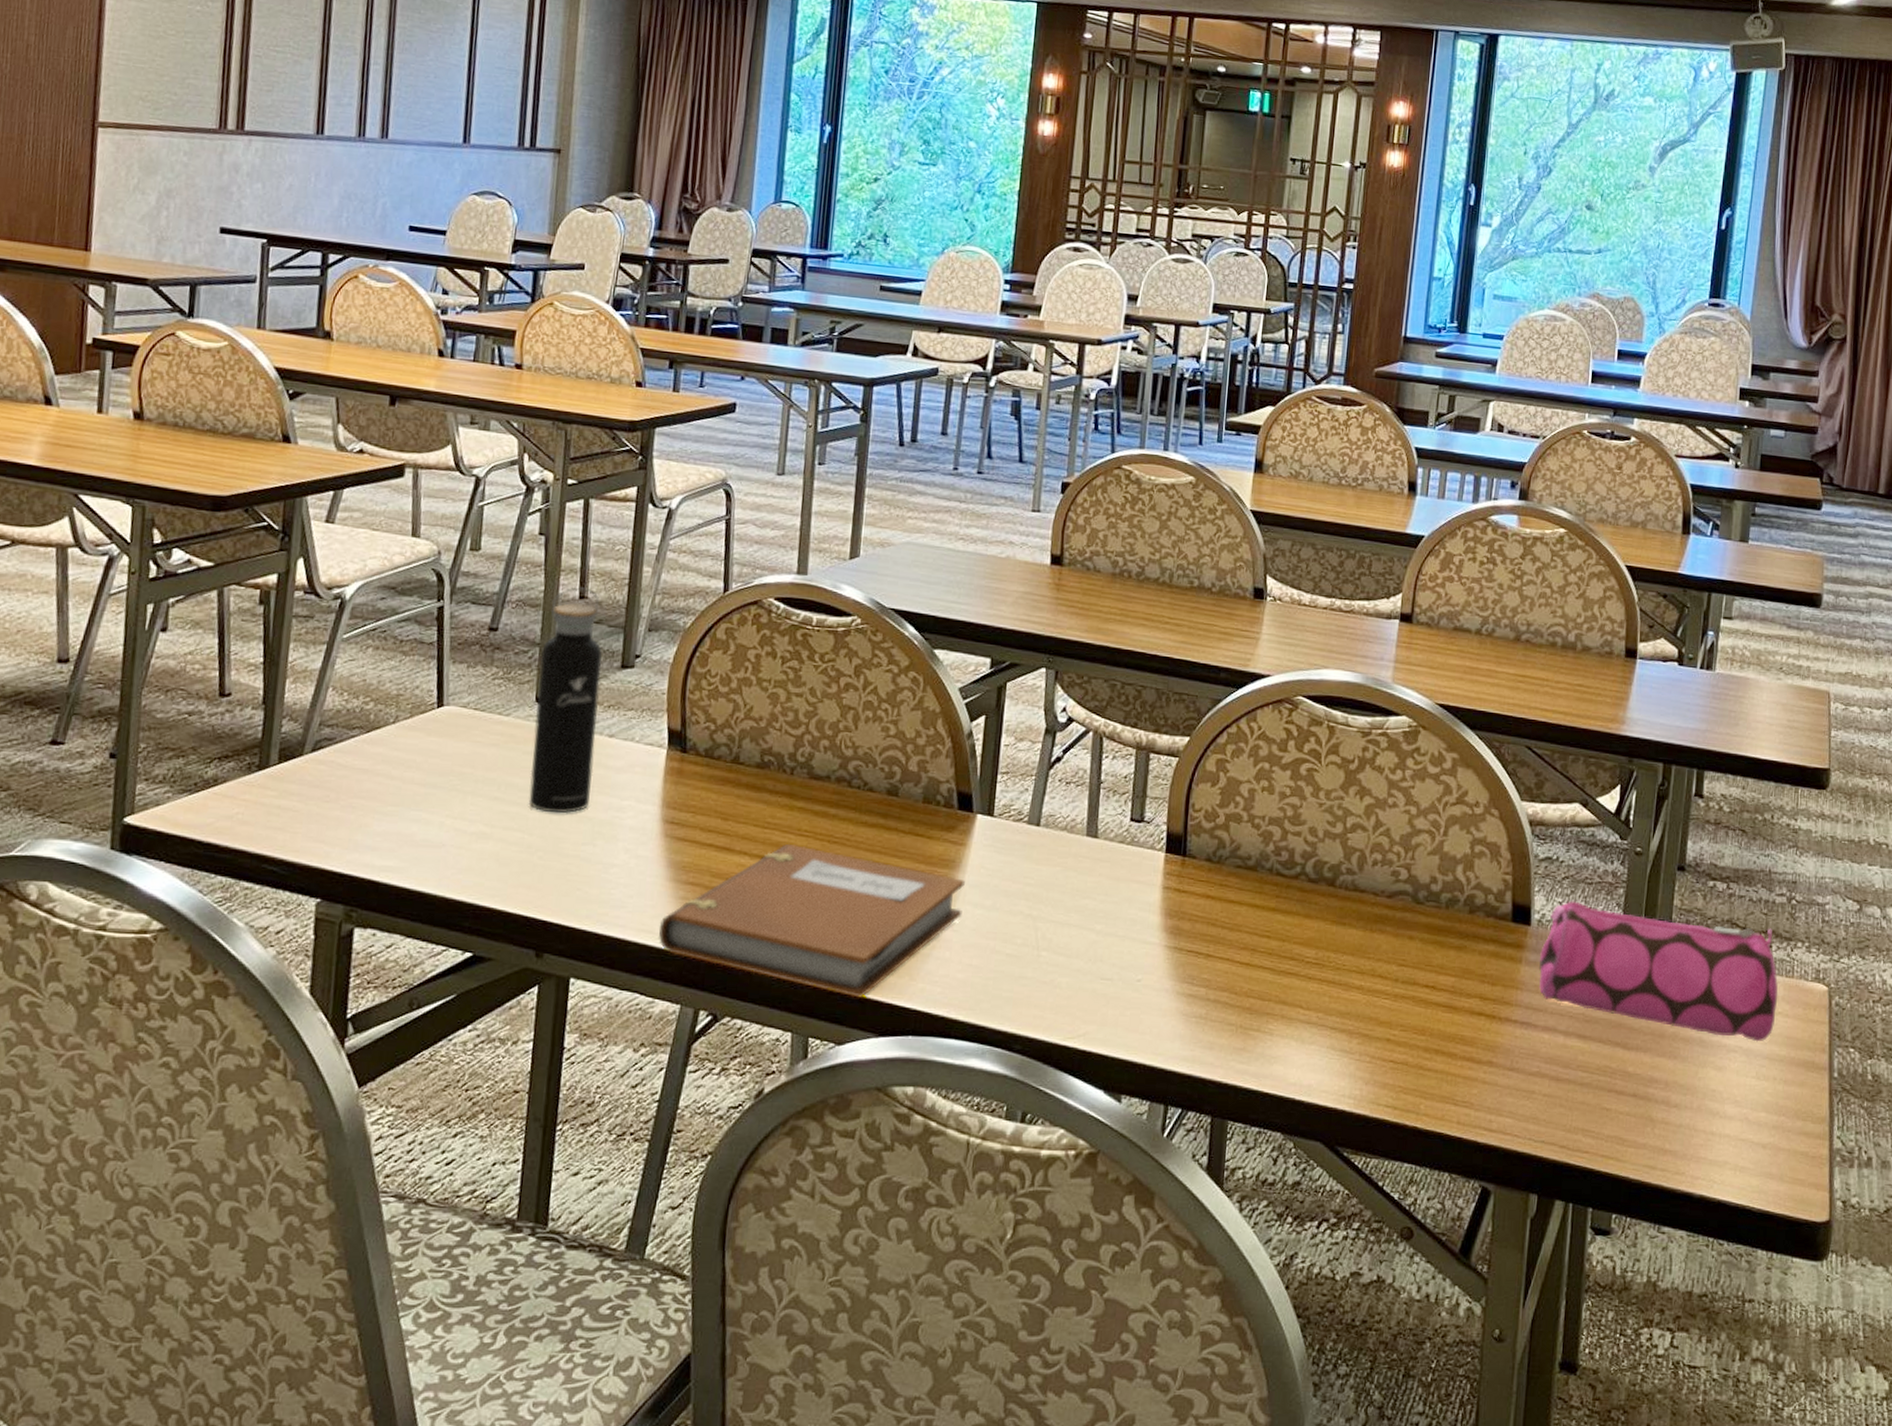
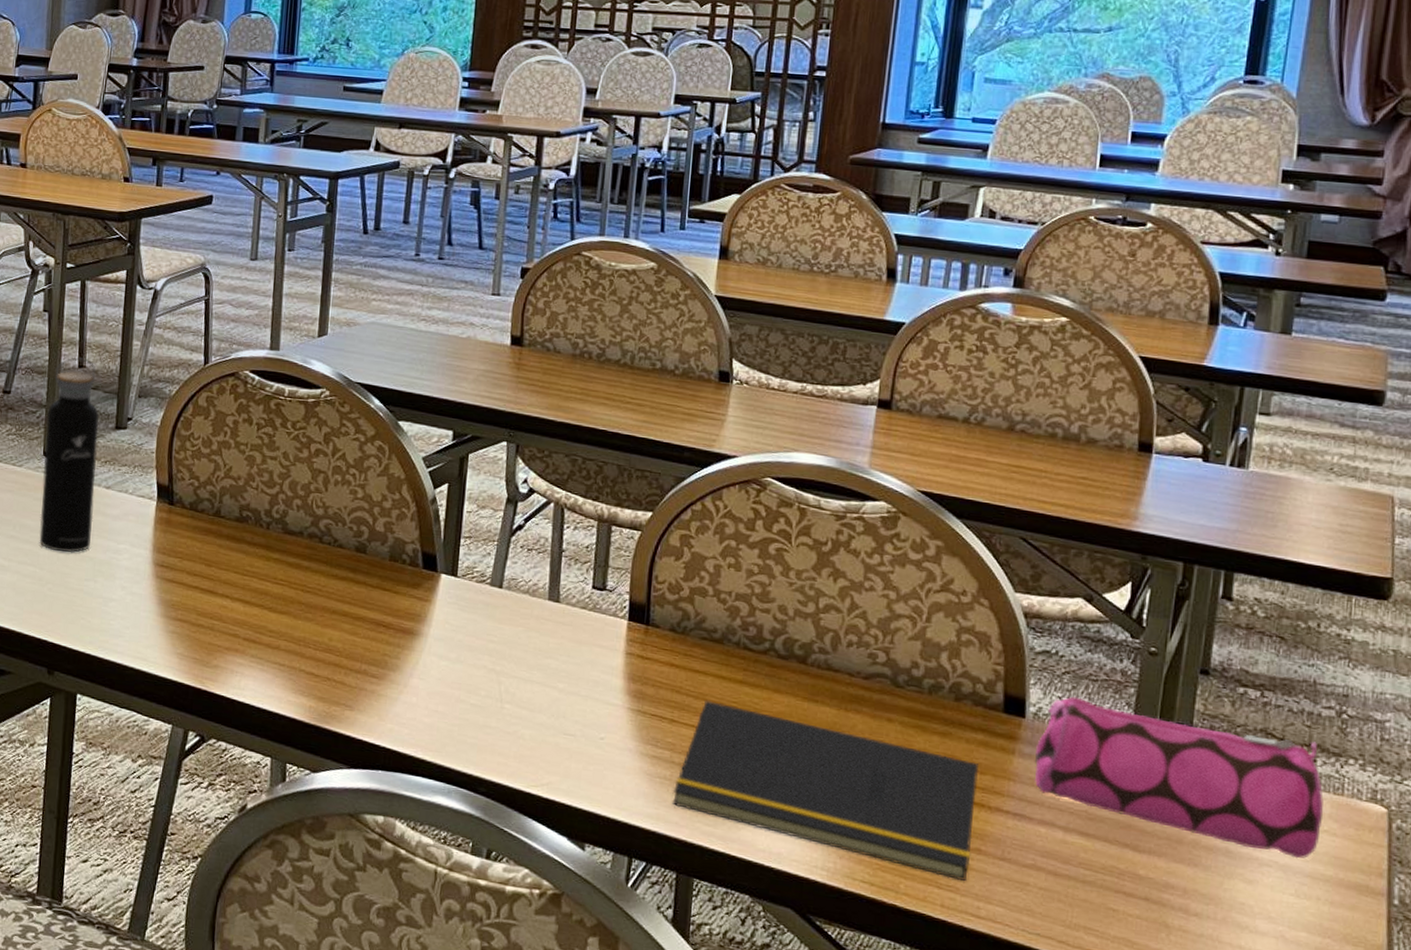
notebook: present [658,843,965,998] -> none [151,590,430,733]
notepad: none [1207,930,1491,1095] -> present [672,699,979,881]

